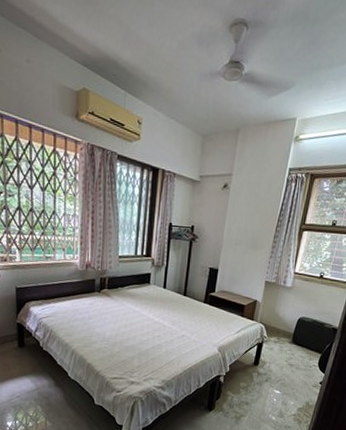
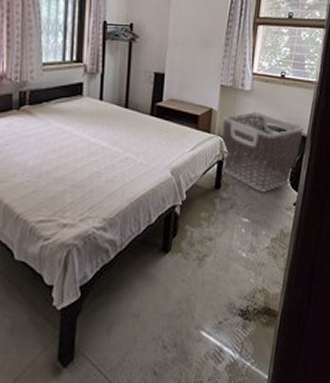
clothes hamper: none [261,305,336,371] -> present [222,112,304,192]

